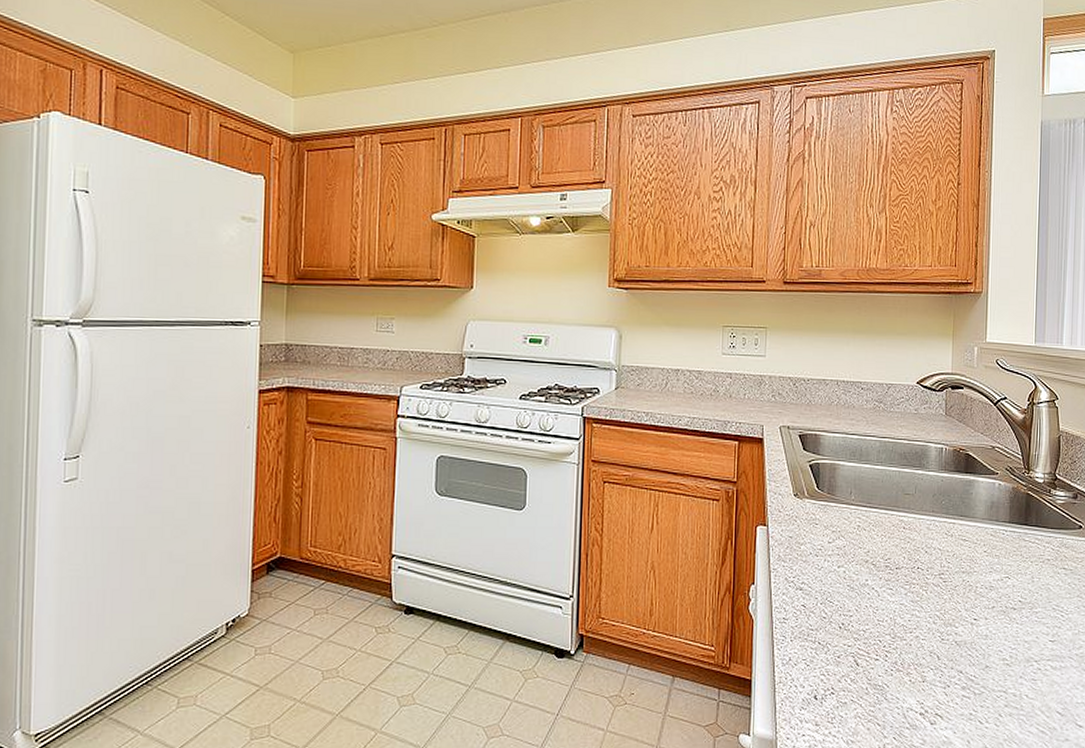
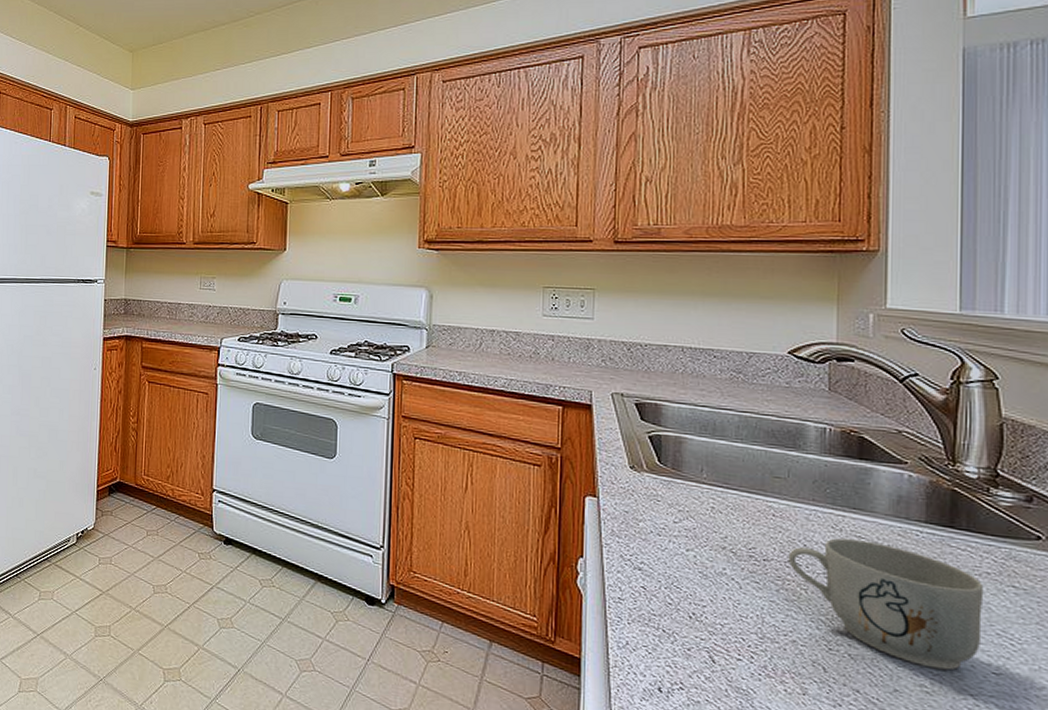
mug: none [914,543,1046,644] -> present [788,538,984,671]

